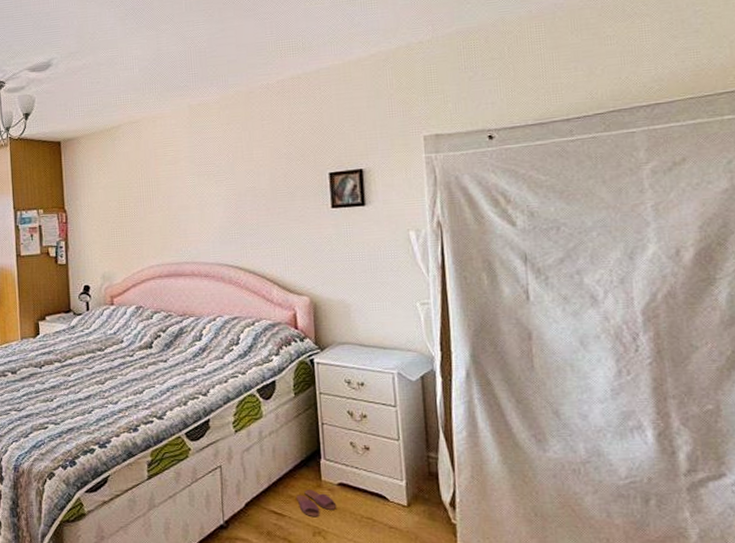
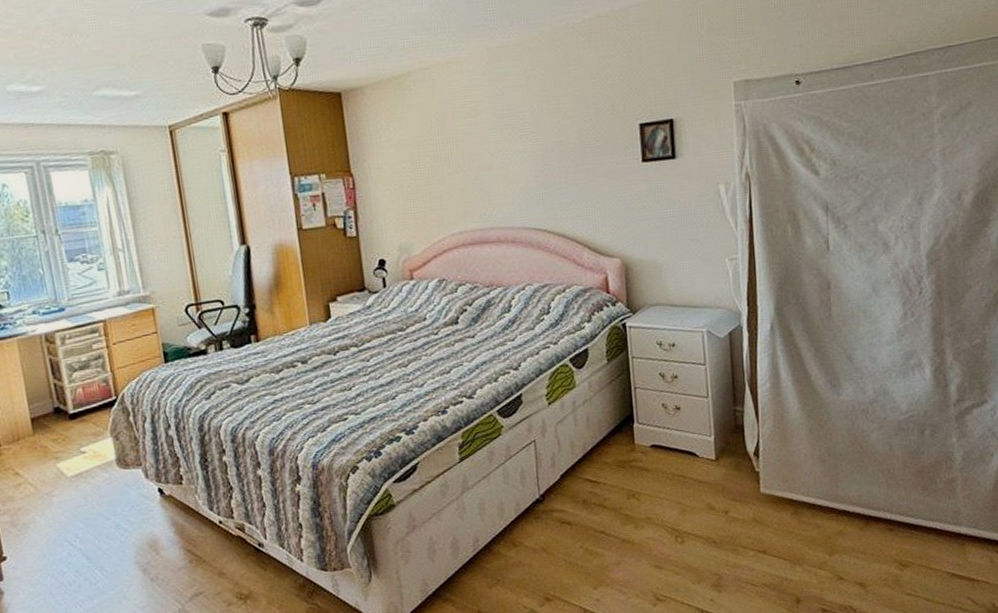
slippers: present [297,490,336,518] -> none [611,454,649,481]

